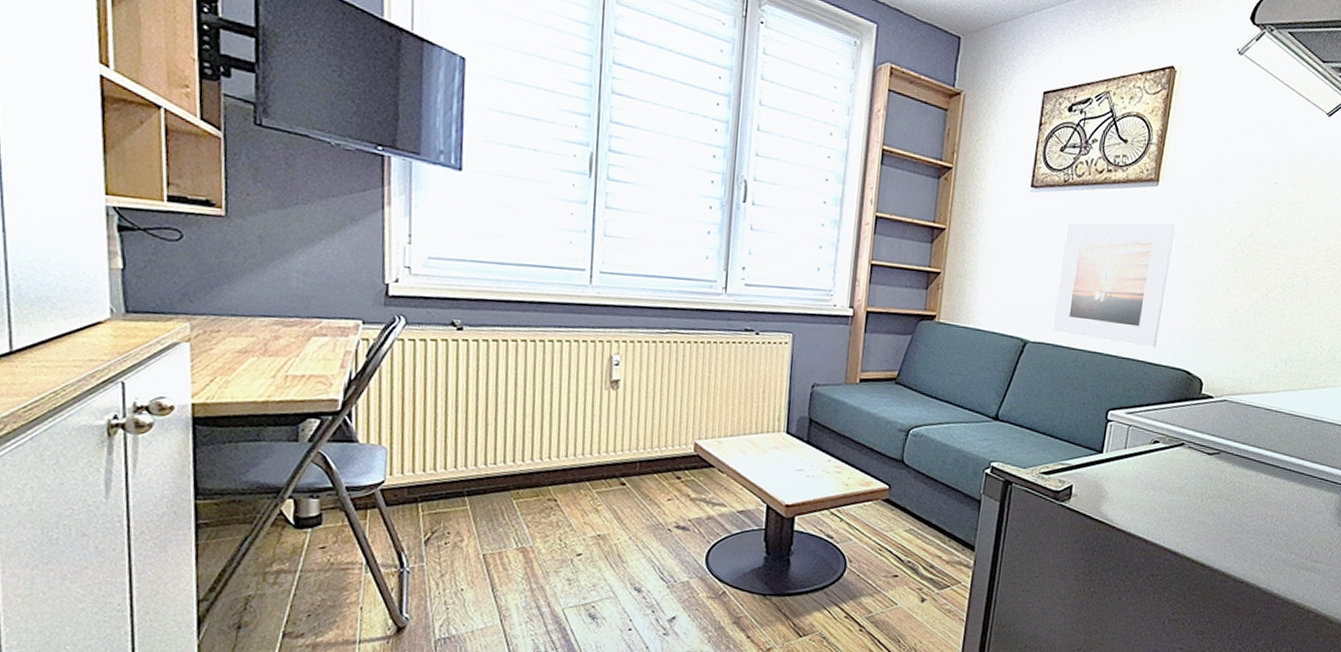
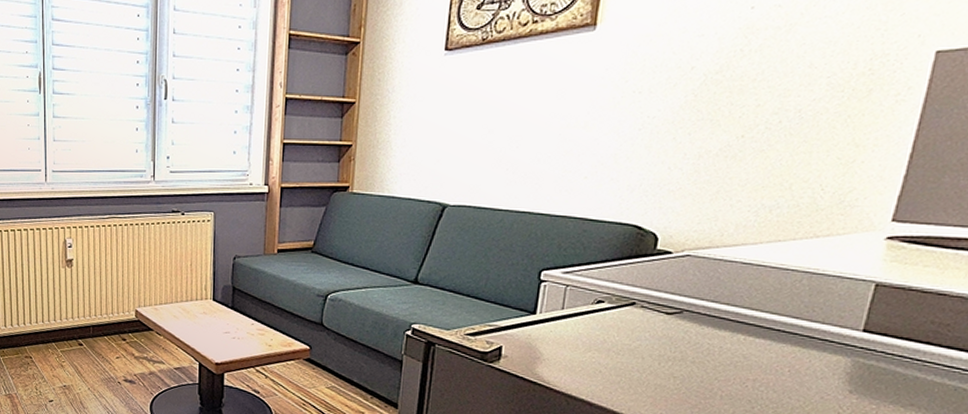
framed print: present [1052,222,1176,348] -> none [473,69,619,203]

